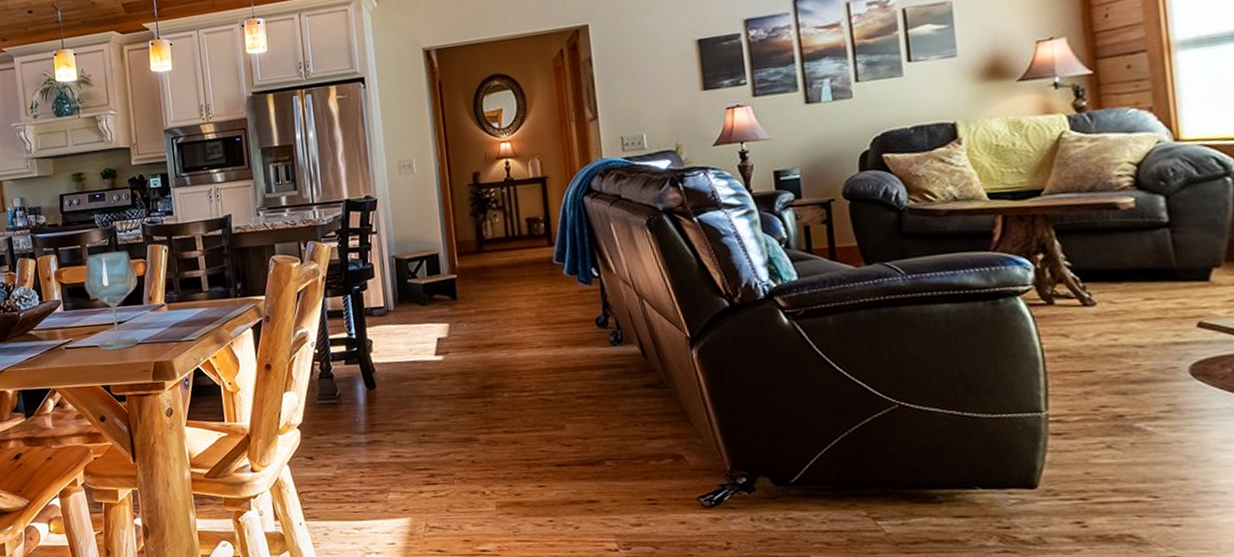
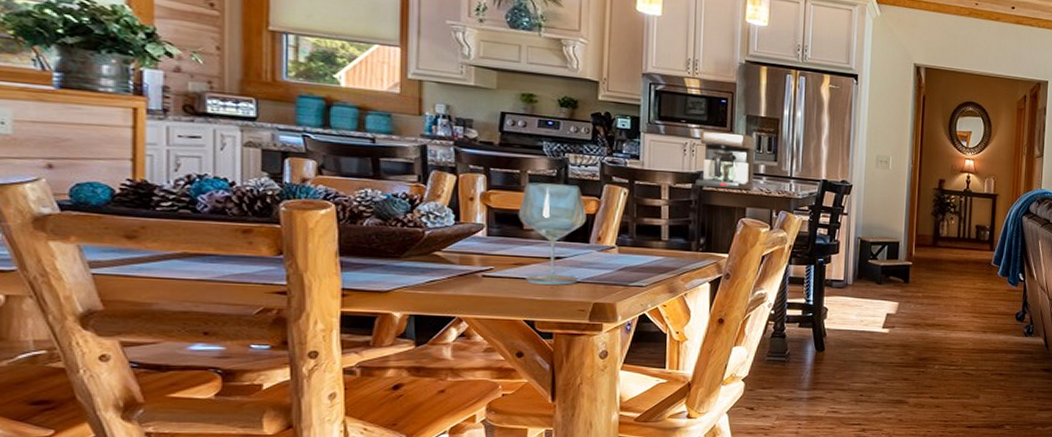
coffee maker: none [222,168,279,231] -> present [696,130,756,190]

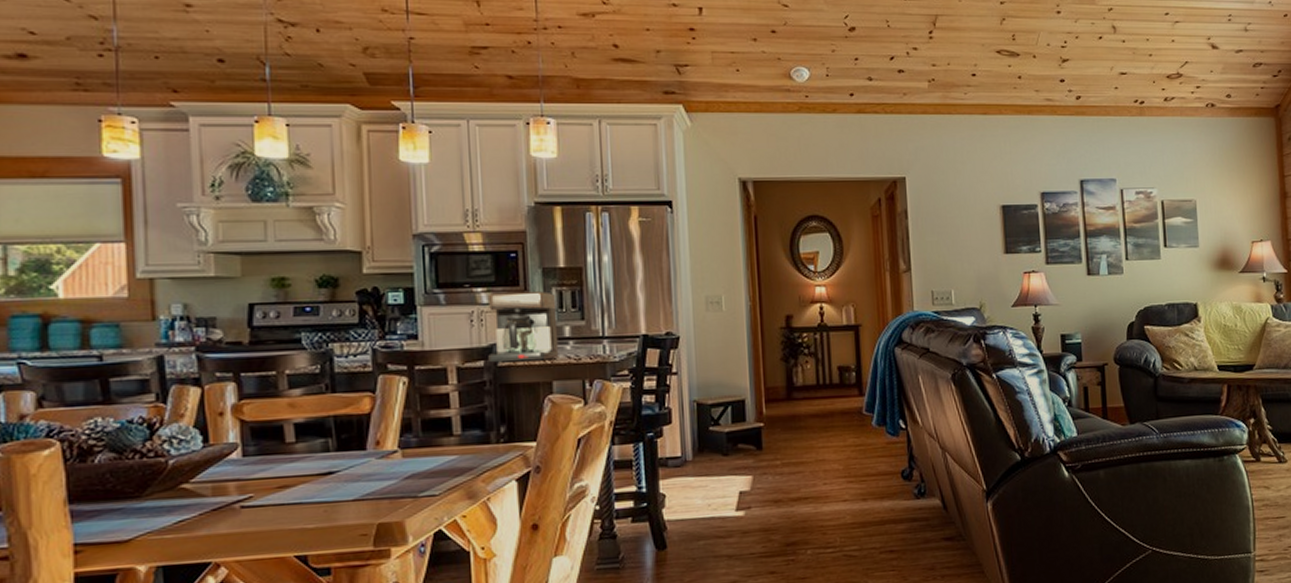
wine glass: present [518,182,586,286] -> none [277,381,360,510]

